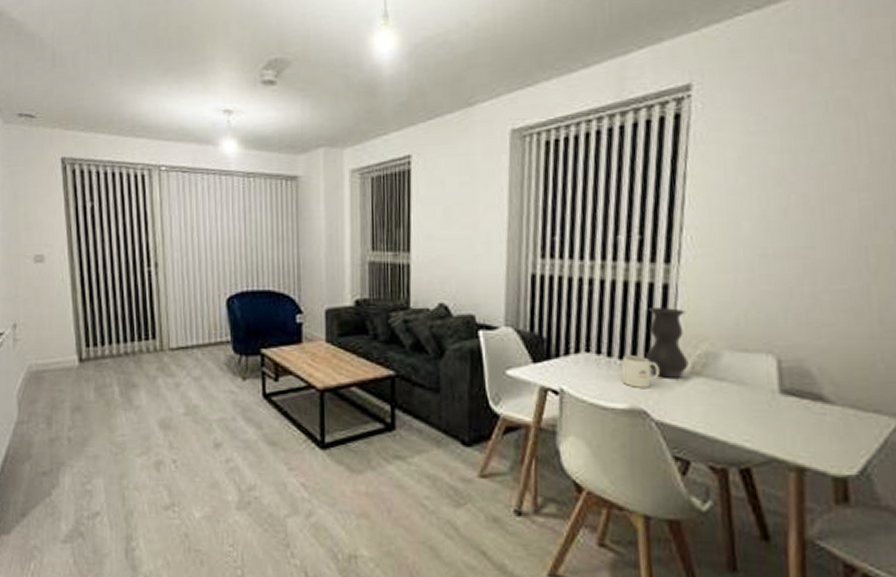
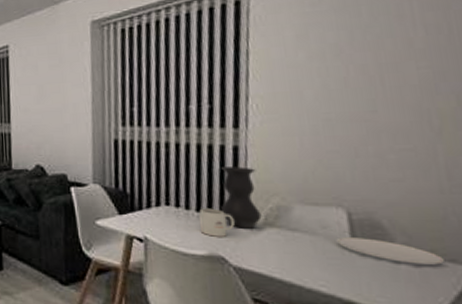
plate: none [764,387,869,416] -> present [336,237,444,265]

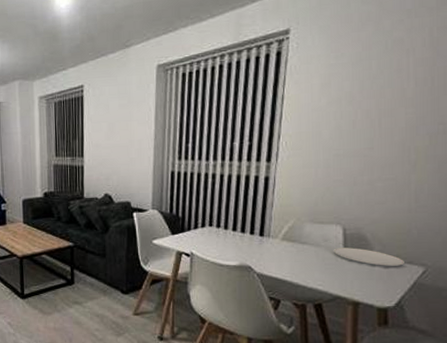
mug: present [198,208,235,237] -> none [234,227,261,250]
vase: present [220,167,262,230] -> none [251,193,281,244]

